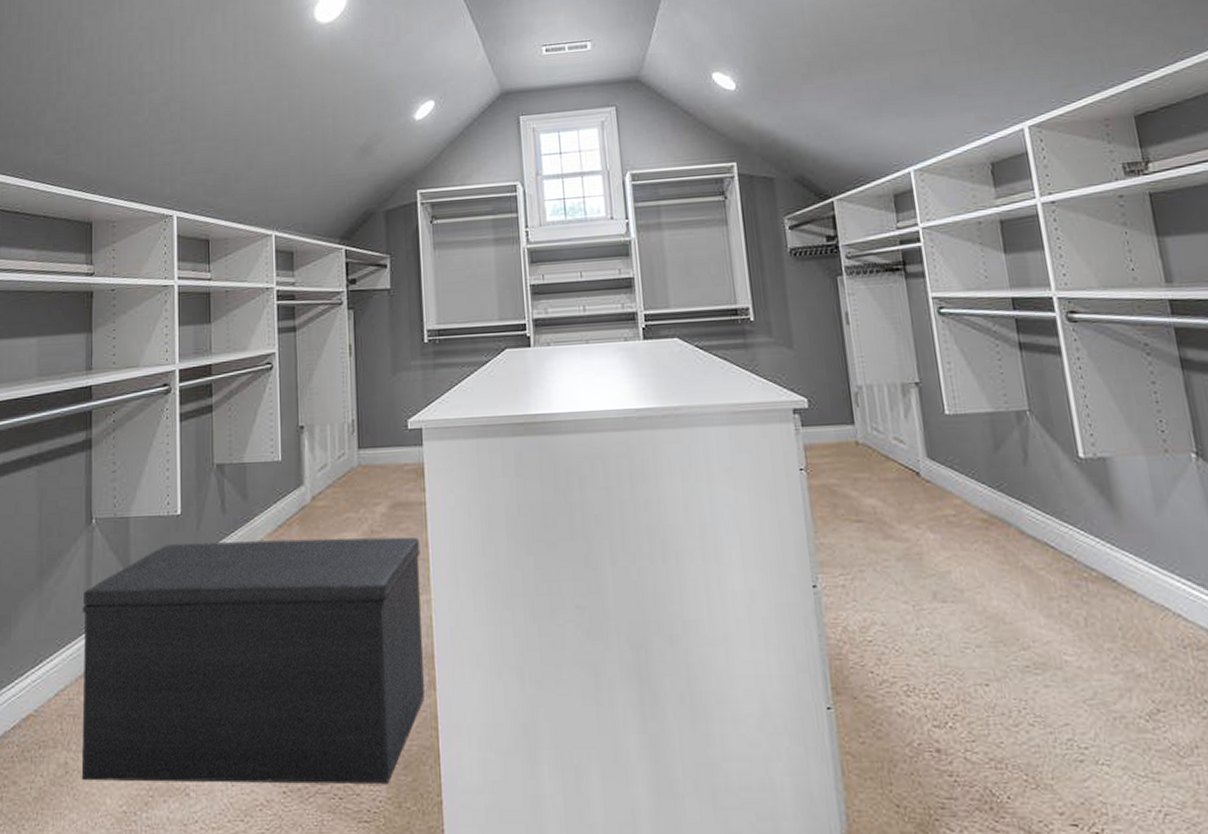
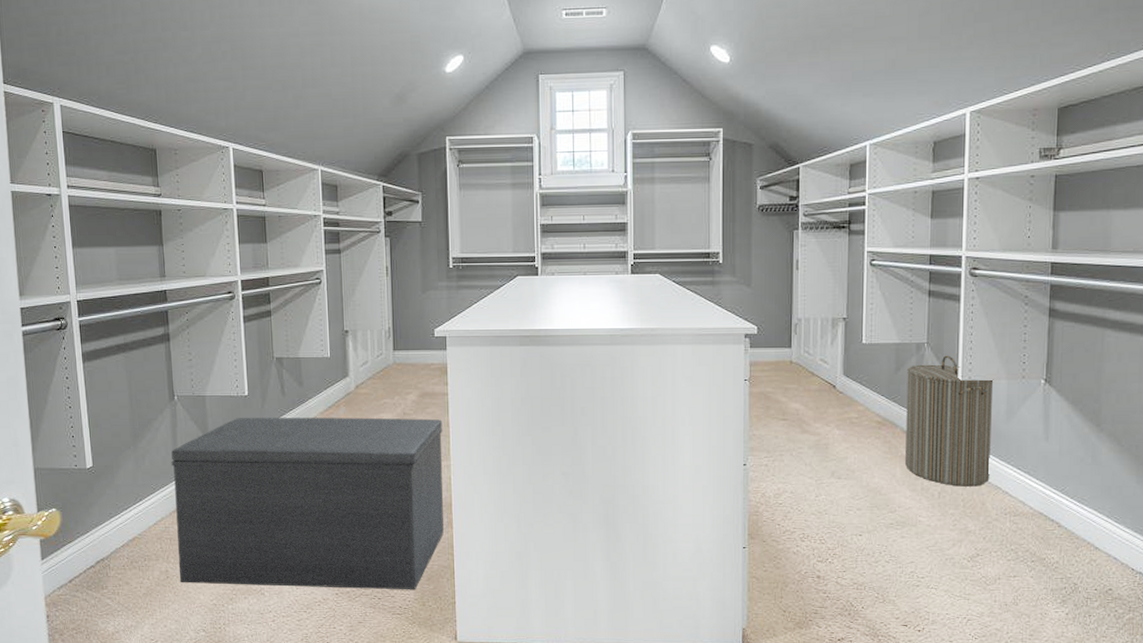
laundry hamper: none [1009,425,1151,609] -> present [905,355,994,487]

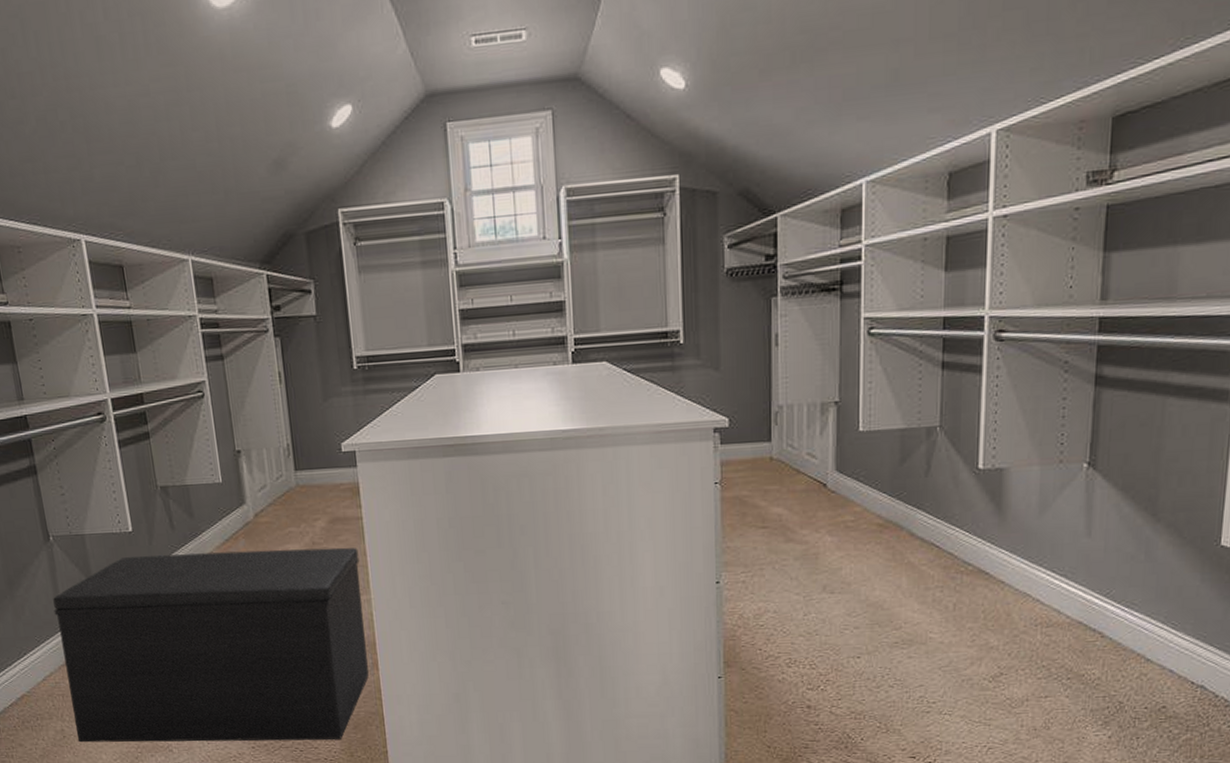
laundry hamper: present [905,355,994,487] -> none [913,439,1024,596]

